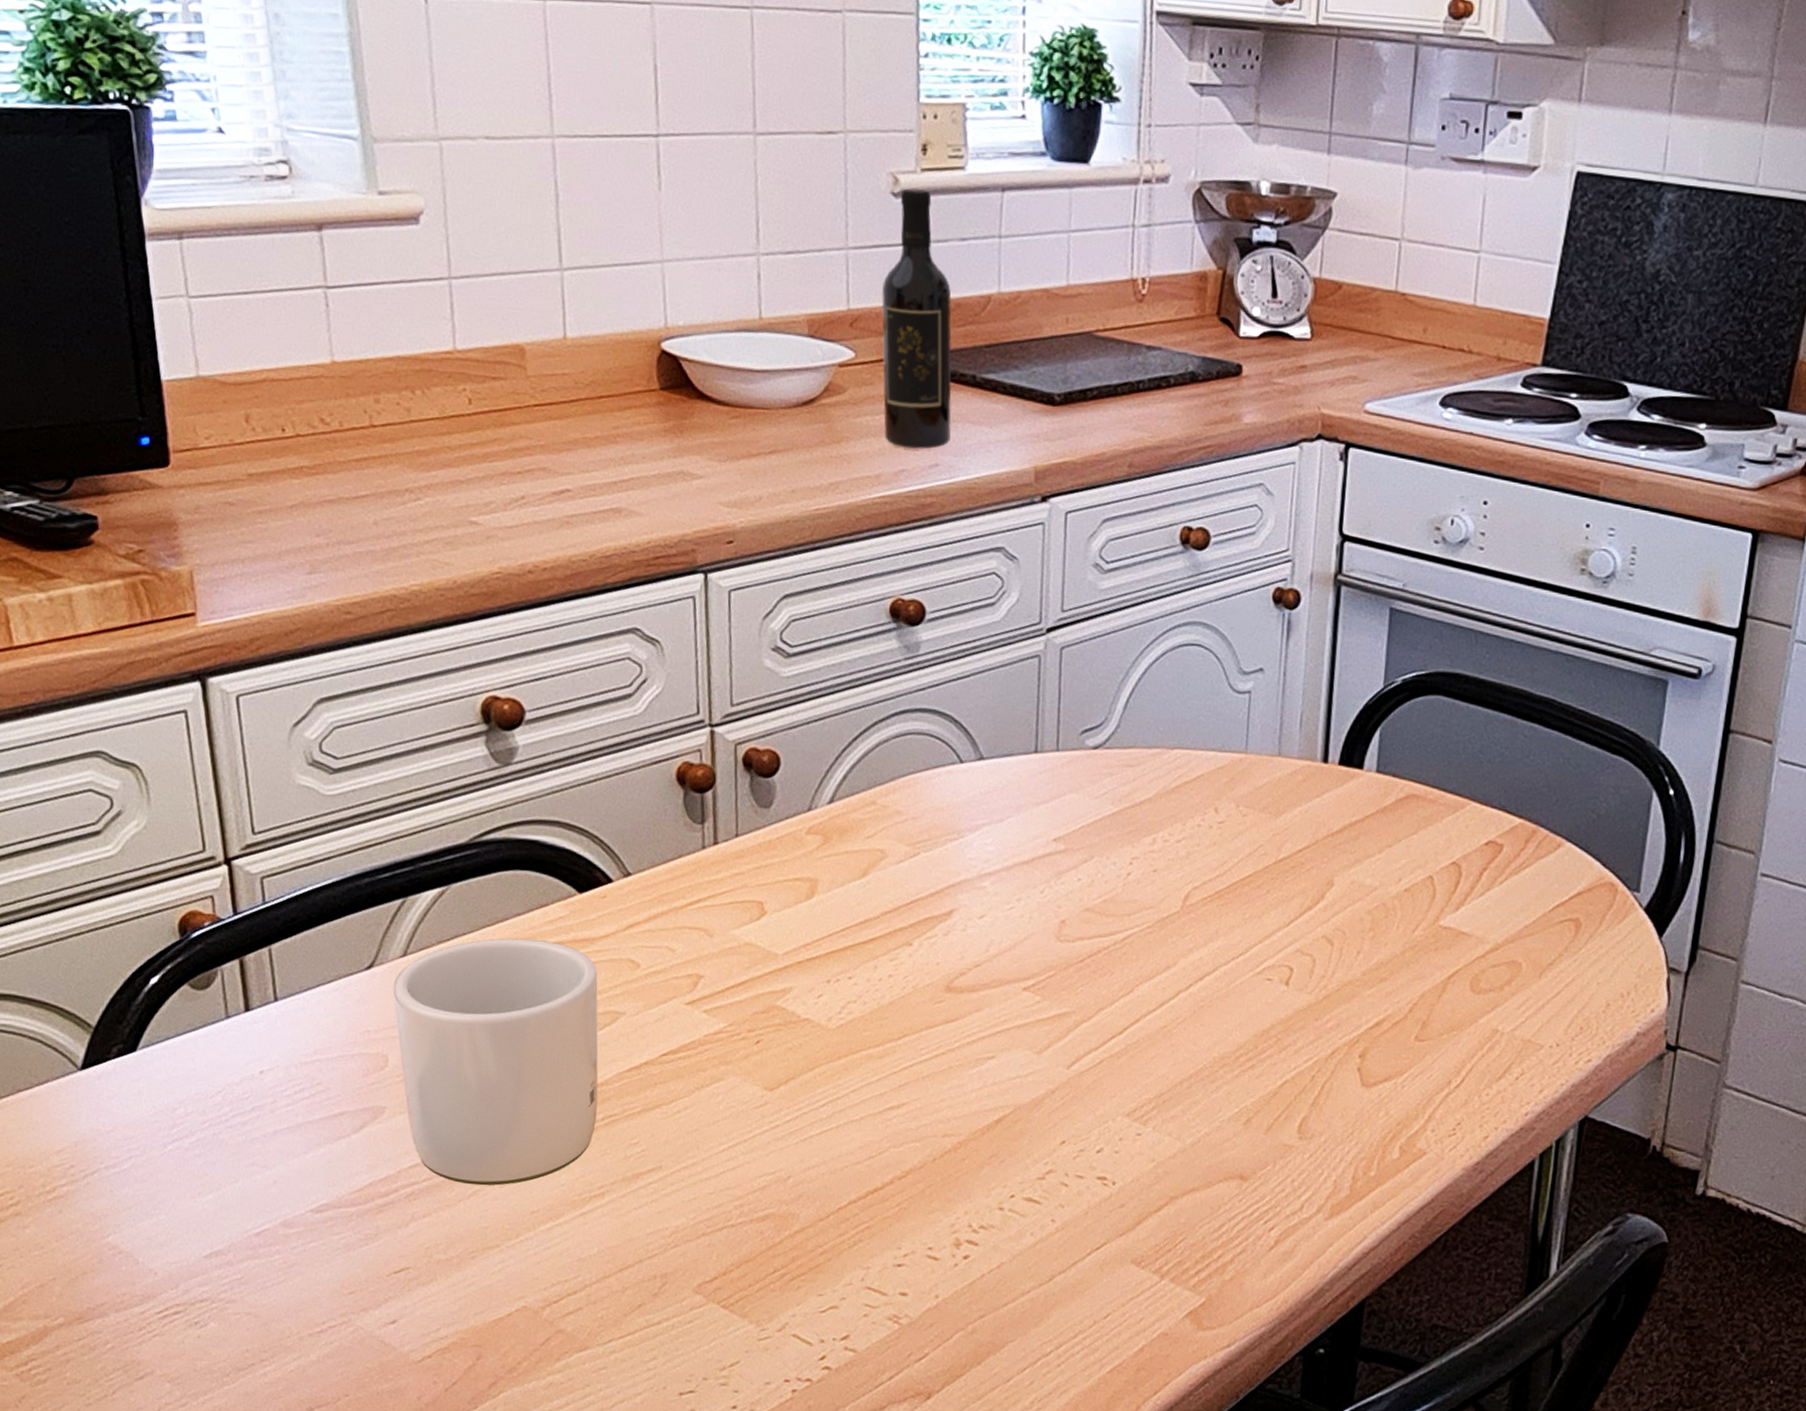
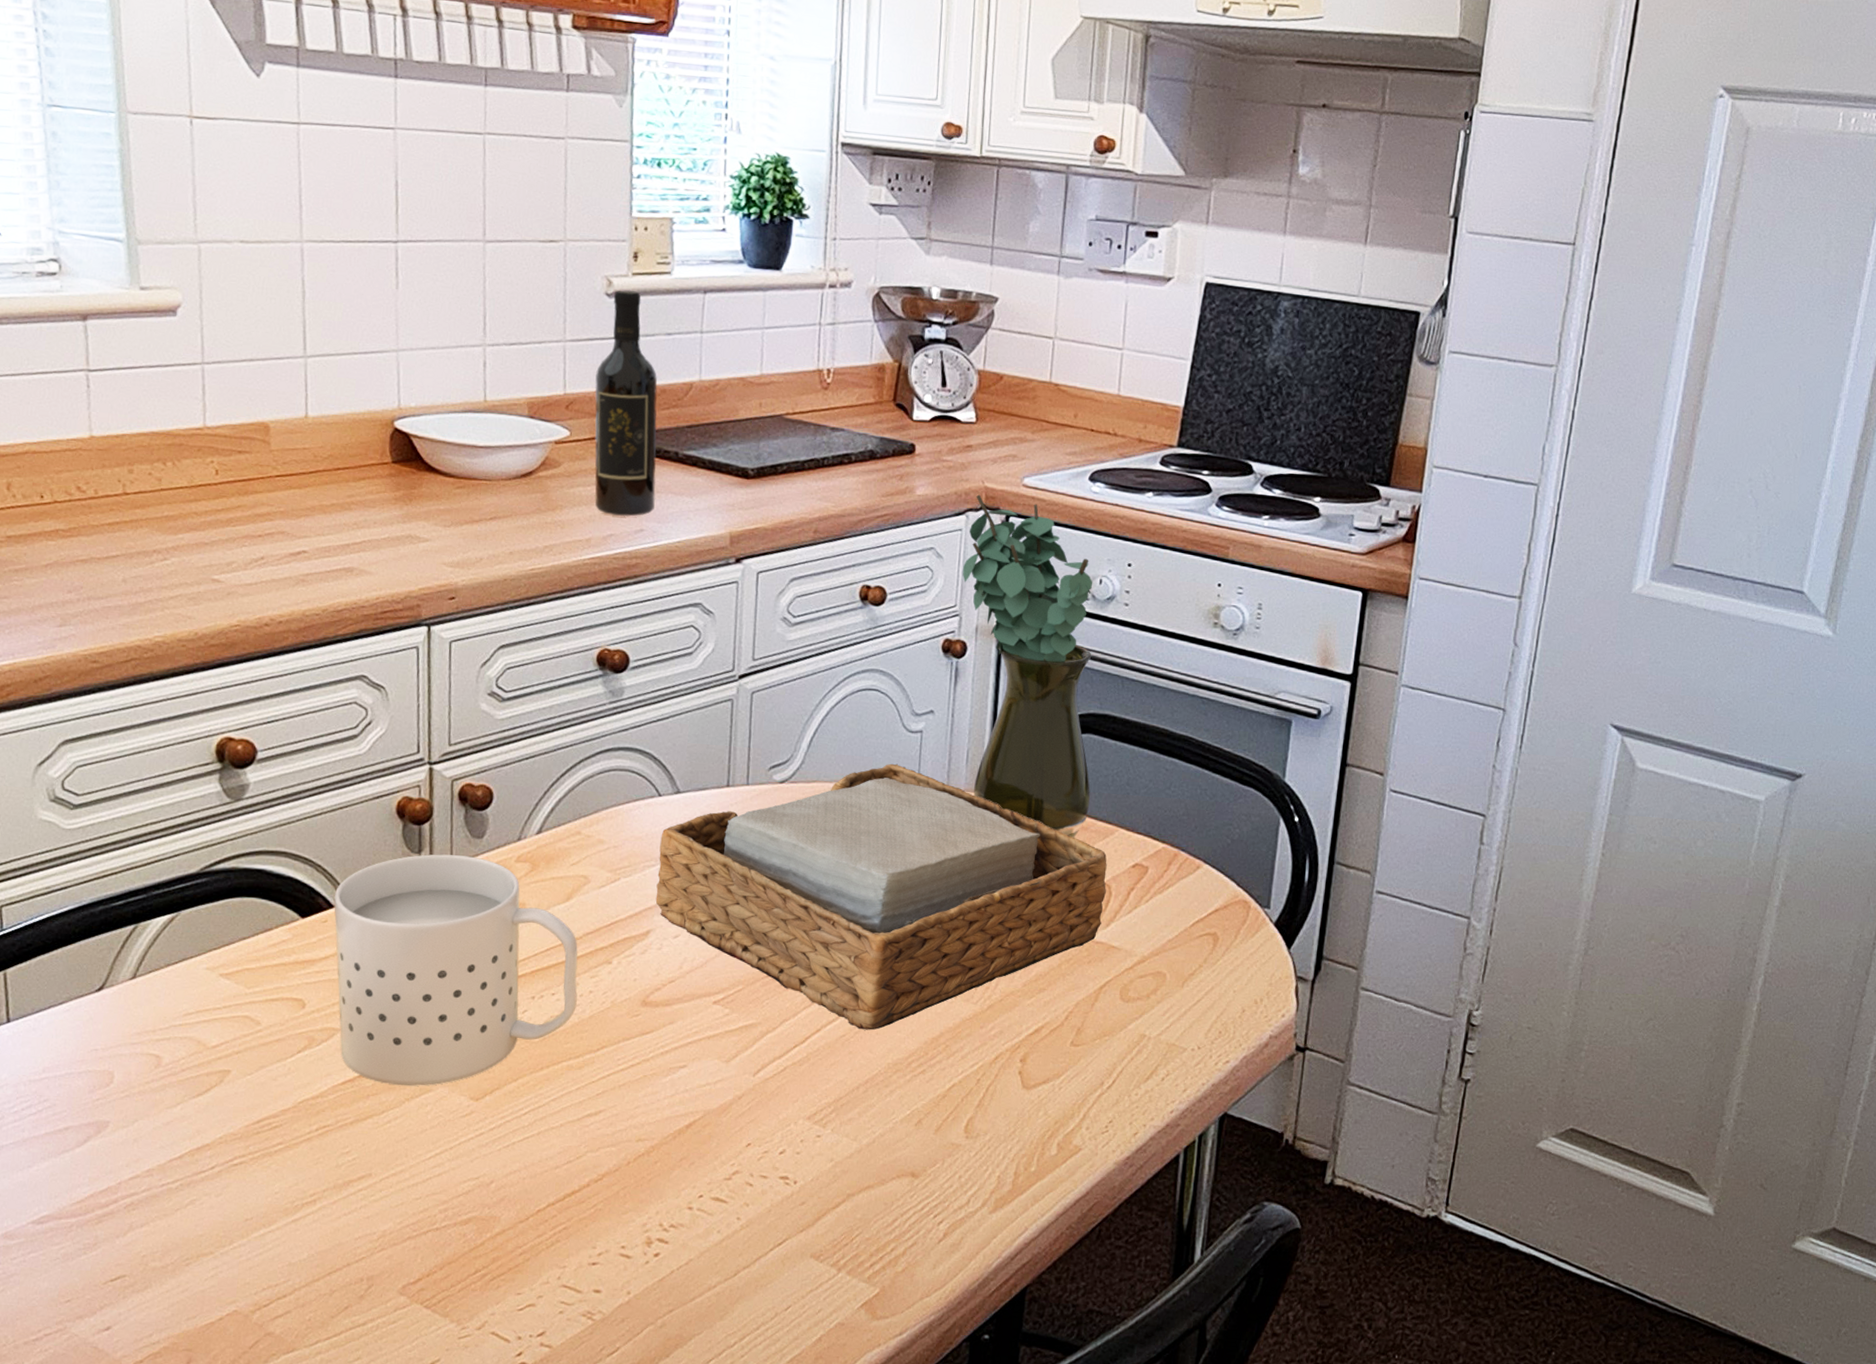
mug: present [393,938,599,1186] -> none [121,960,317,1195]
mug: none [613,825,876,1075] -> present [334,854,578,1086]
napkin holder: none [958,727,1457,1021] -> present [655,763,1107,1030]
vase: none [1296,422,1444,812] -> present [963,494,1093,838]

